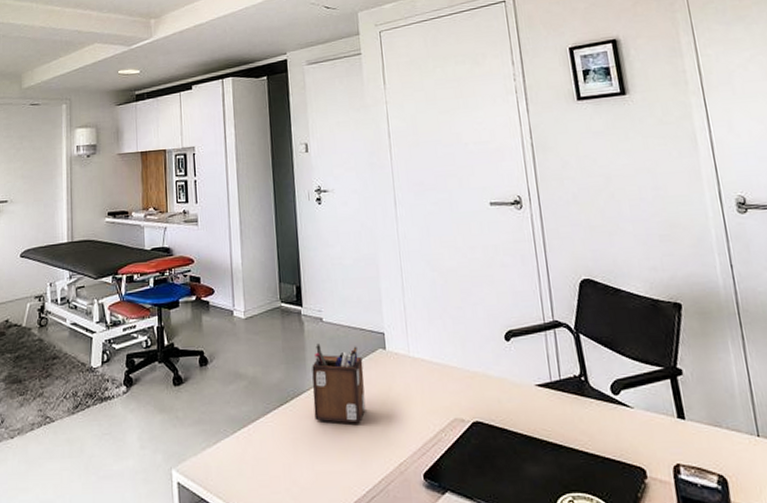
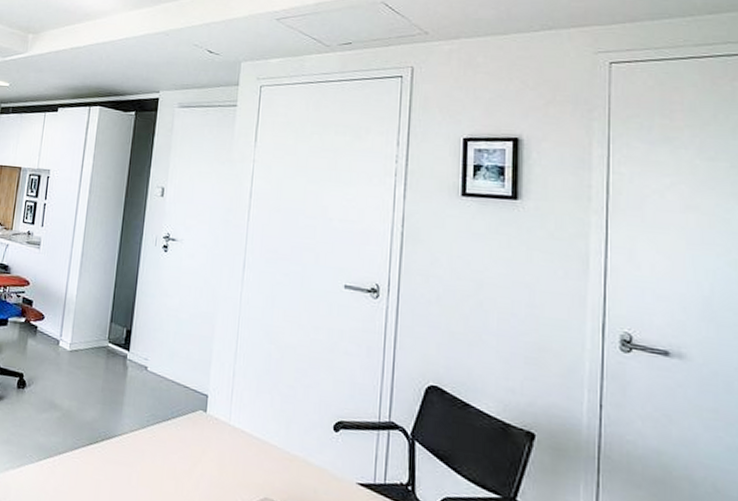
desk organizer: present [312,343,366,424] -> none [121,391,181,481]

